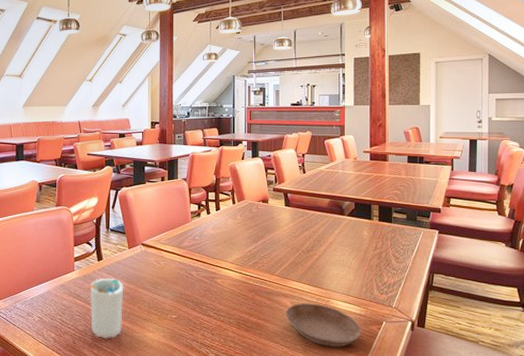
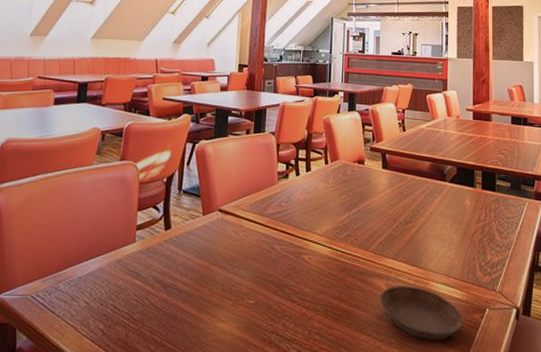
cup: present [88,279,124,339] -> none [150,252,194,331]

